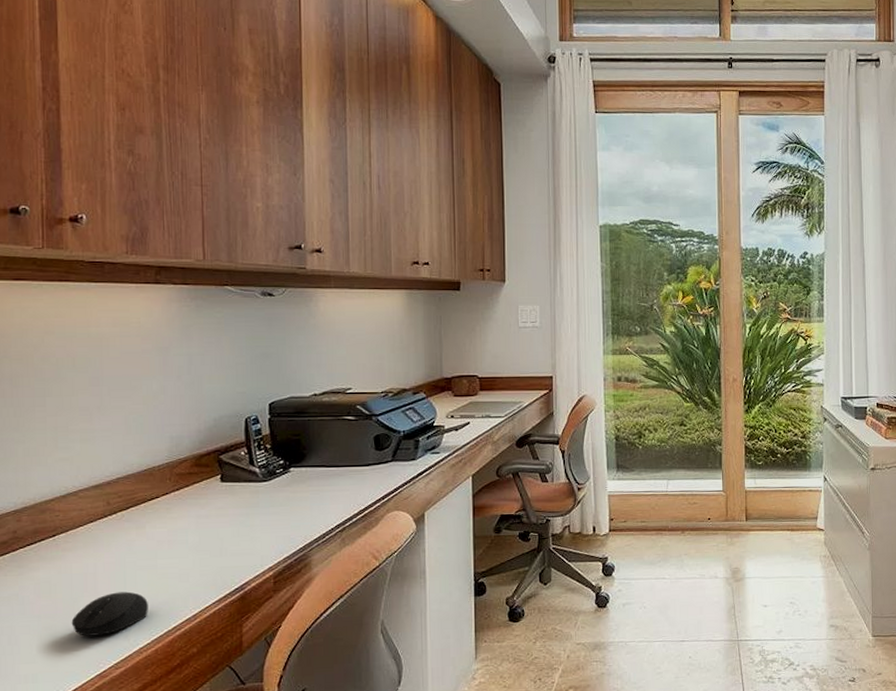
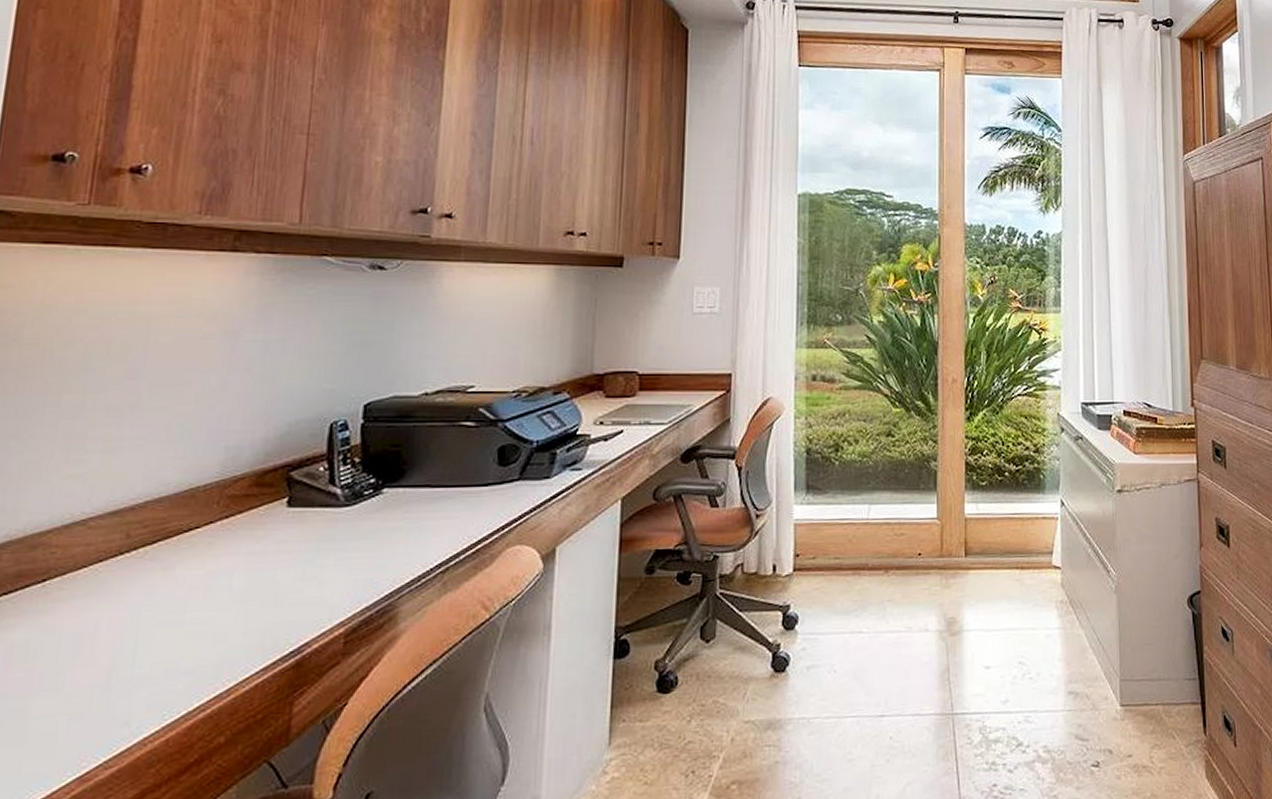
computer mouse: present [71,591,148,636] -> none [49,657,165,723]

